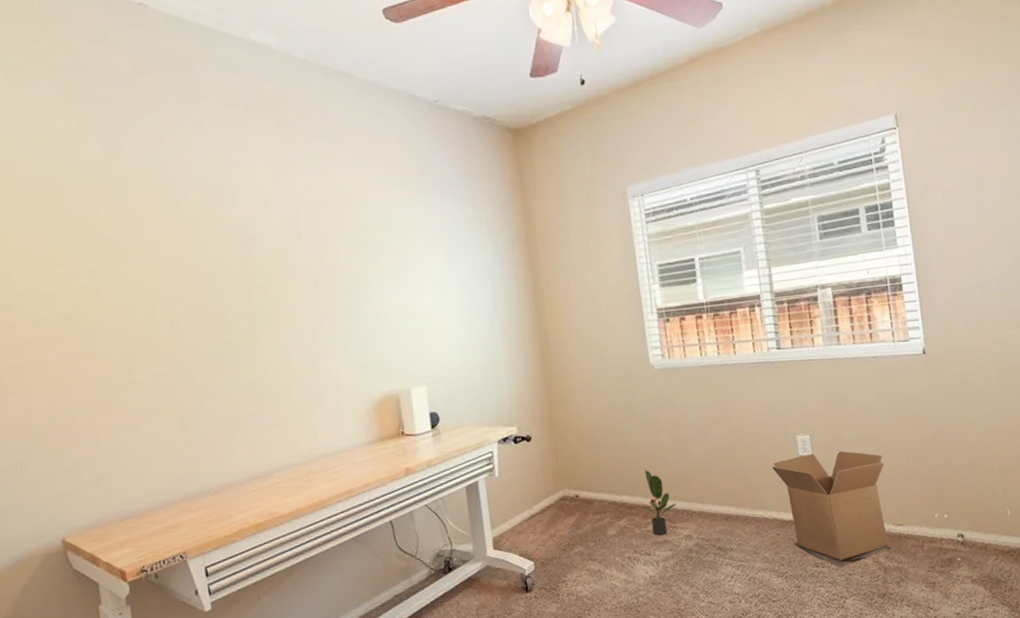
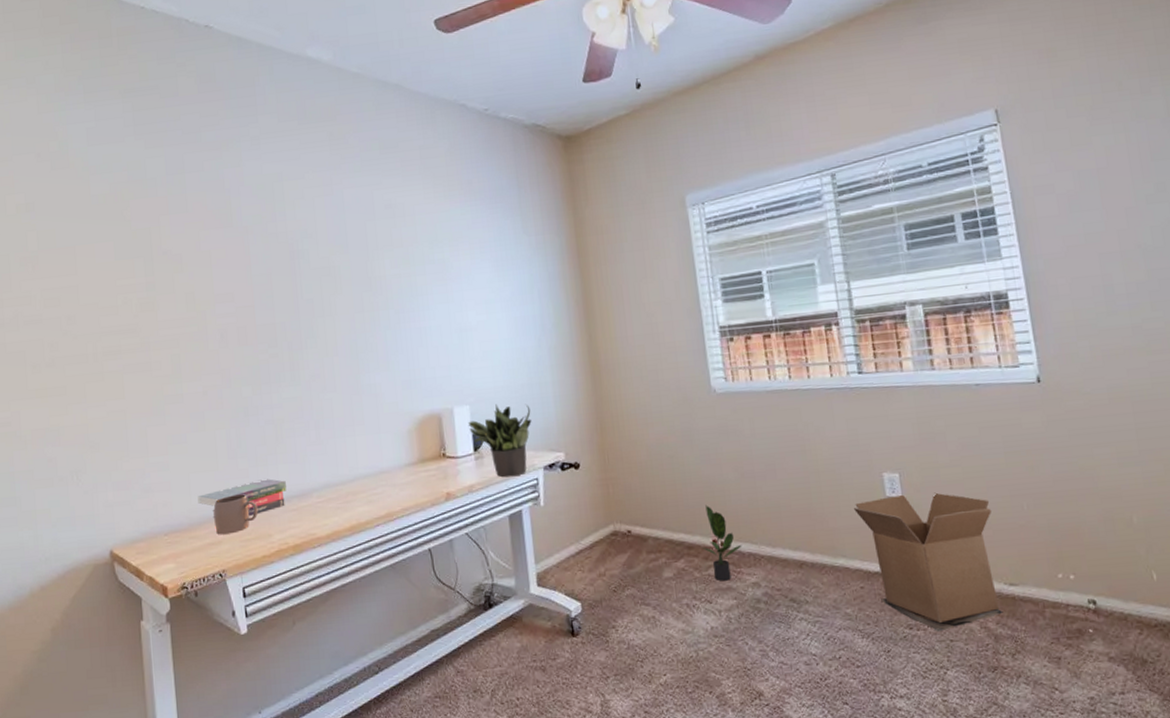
books: none [153,462,246,502] -> present [197,479,287,518]
mug: none [170,478,218,519] -> present [213,494,258,535]
potted plant: none [425,384,486,452] -> present [468,404,532,477]

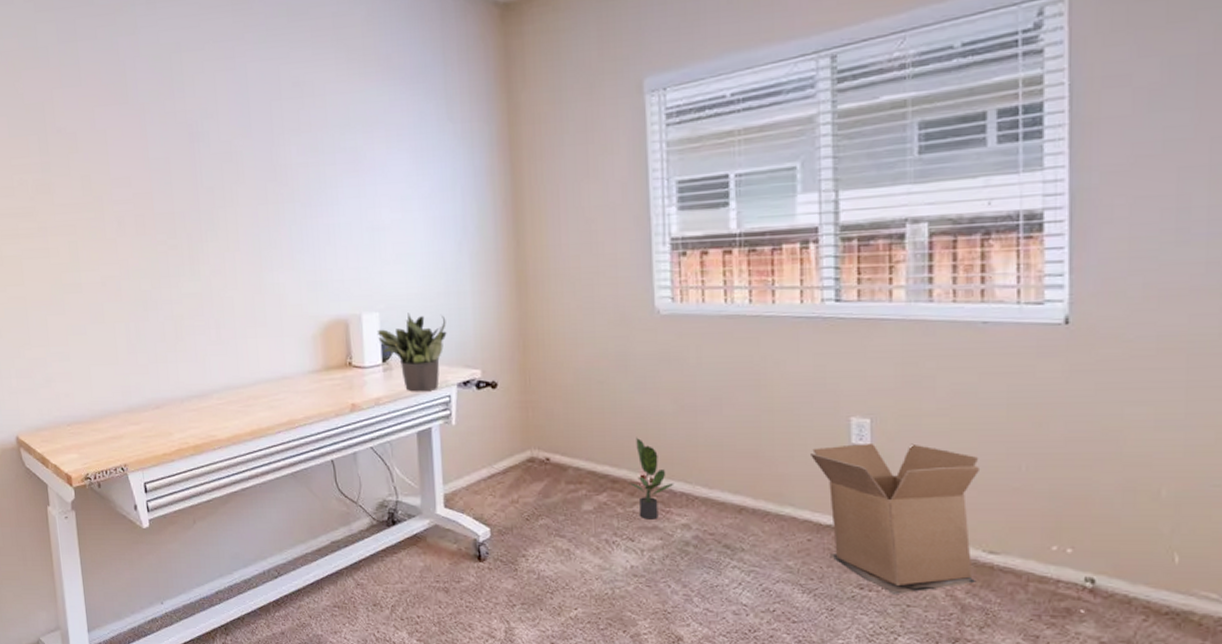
books: present [197,479,287,518] -> none [98,376,187,414]
mug: present [213,494,258,535] -> none [114,390,159,430]

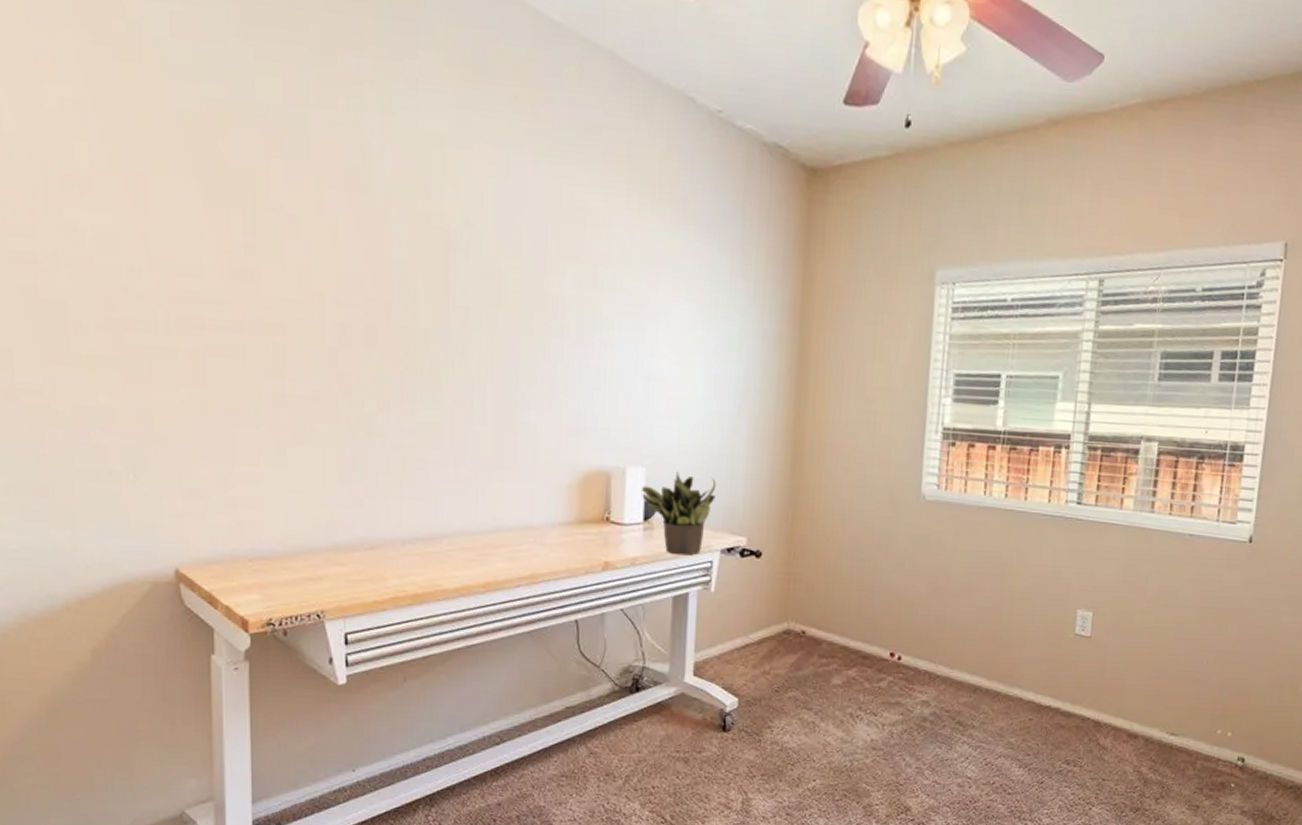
potted plant: present [628,437,674,520] -> none [878,616,920,696]
cardboard box: present [811,443,979,594] -> none [1040,634,1173,769]

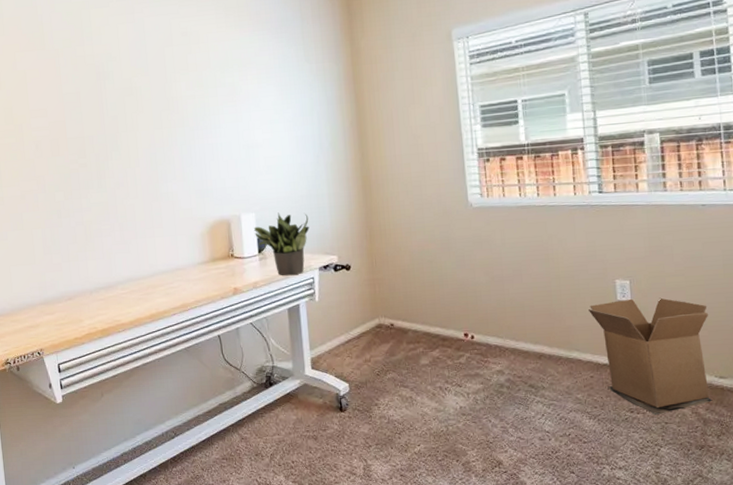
cardboard box: none [1040,634,1173,769] -> present [589,297,713,415]

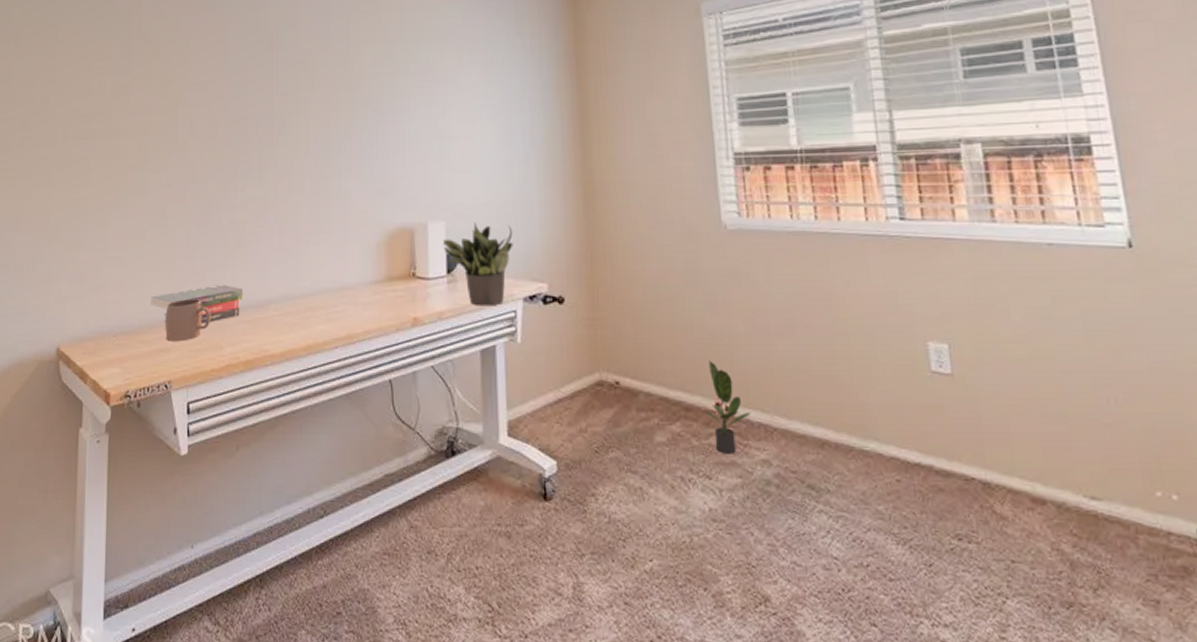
books: none [18,272,95,305] -> present [150,284,243,324]
mug: none [31,285,71,320] -> present [165,299,211,342]
potted plant: none [455,303,490,369] -> present [703,360,751,454]
cardboard box: present [589,297,713,415] -> none [891,372,1082,547]

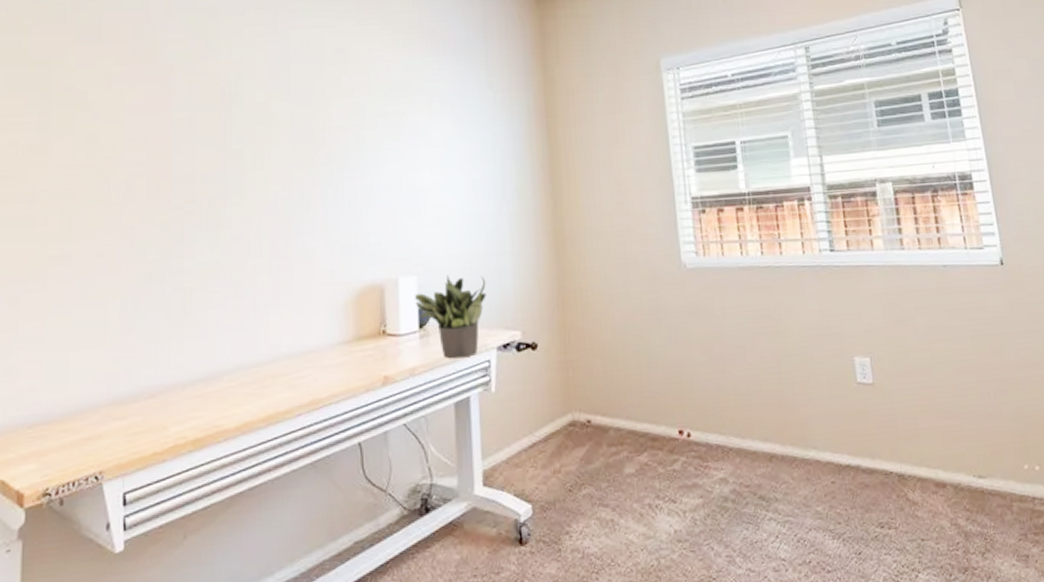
books: present [150,284,243,324] -> none [76,358,191,406]
mug: present [165,299,211,342] -> none [95,377,153,428]
potted plant: present [703,360,751,454] -> none [667,391,710,477]

